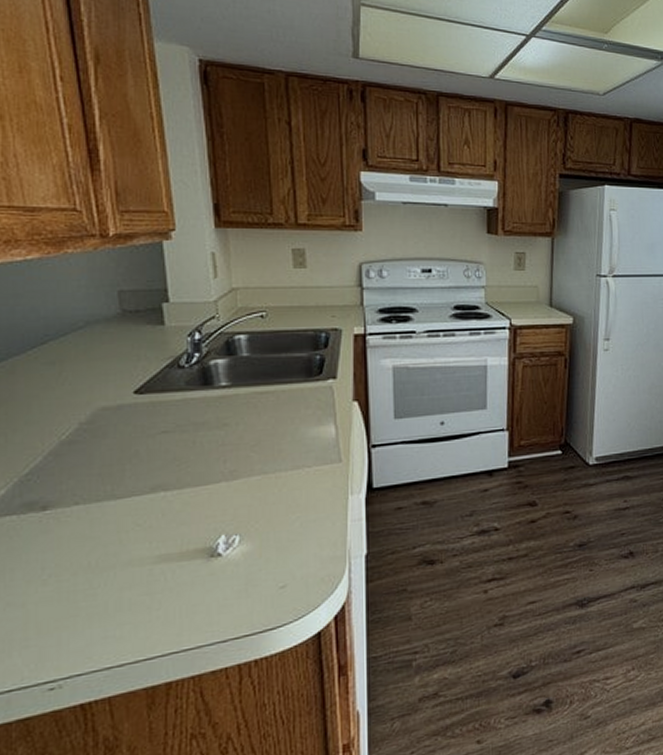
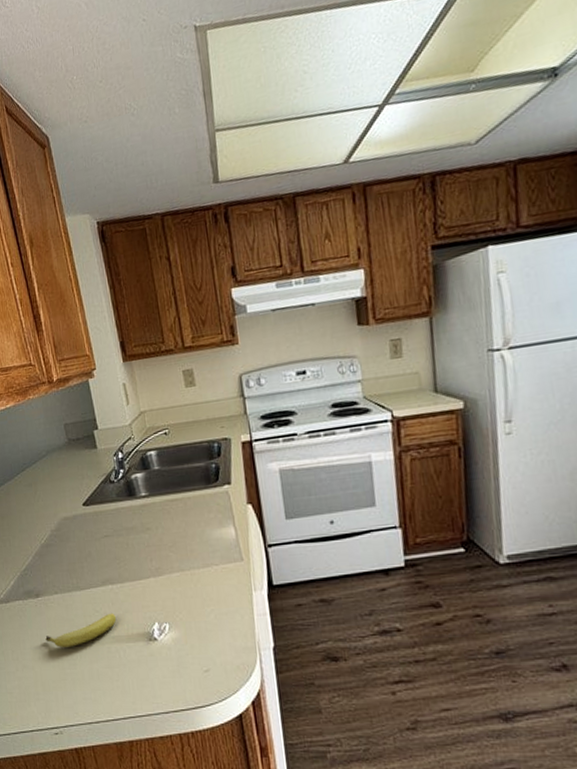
fruit: none [50,526,167,575] -> present [45,613,117,647]

